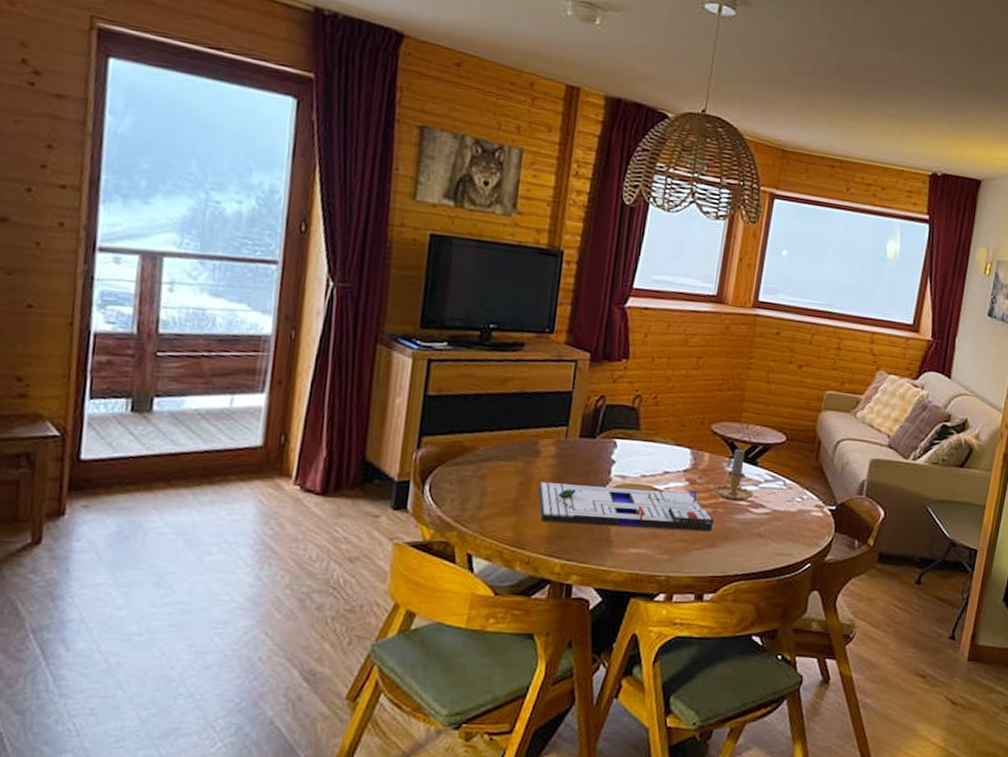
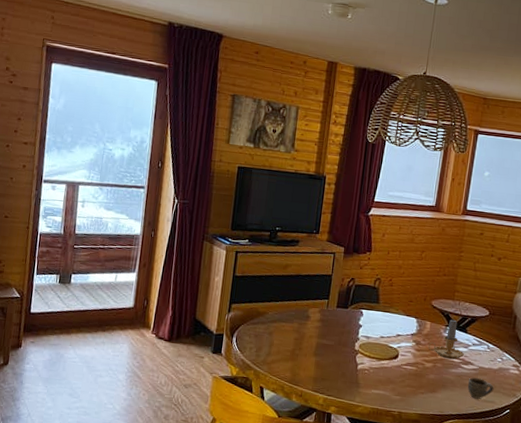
board game: present [538,482,713,532] -> none [308,338,434,381]
cup: none [758,524,792,552] -> present [468,377,494,399]

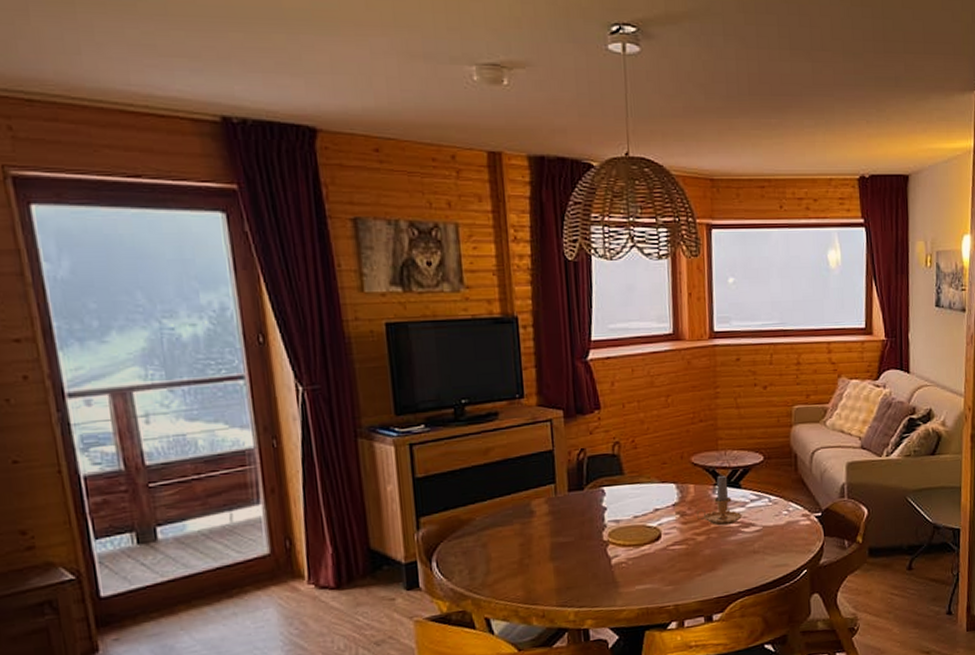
cup: present [468,377,494,399] -> none [752,540,785,566]

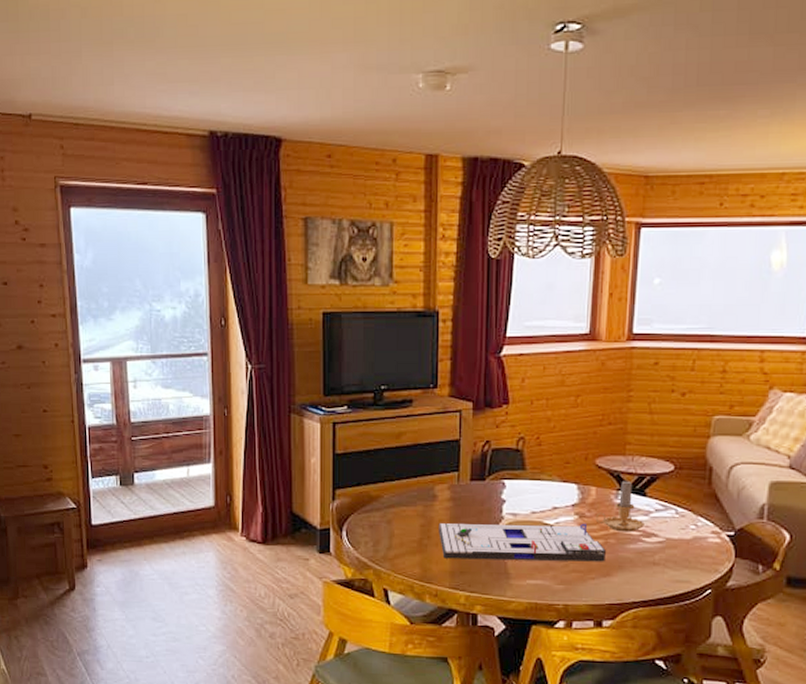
board game: none [539,521,710,576] -> present [438,523,606,562]

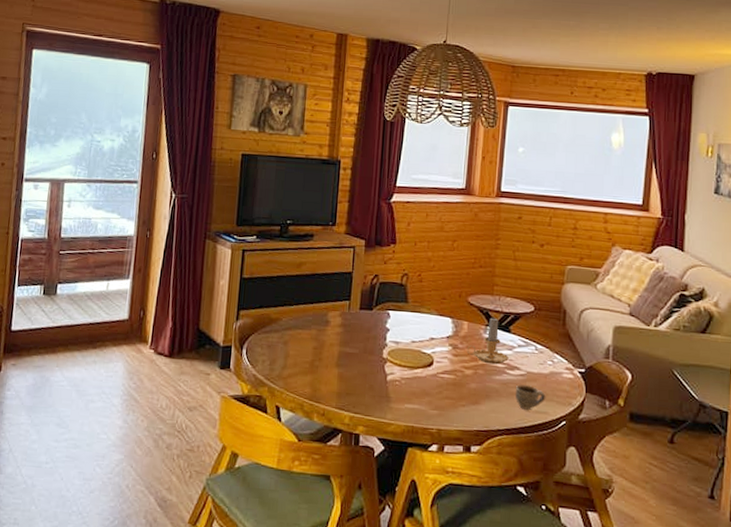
board game: present [438,523,606,562] -> none [329,347,475,391]
cup: none [652,553,689,580] -> present [515,384,546,410]

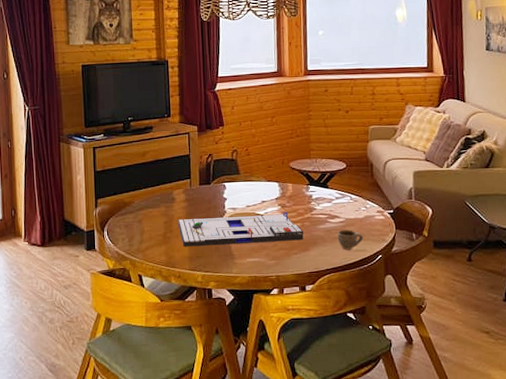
board game: none [329,347,475,391] -> present [178,211,304,247]
candle: present [466,316,509,365] -> none [293,176,329,217]

